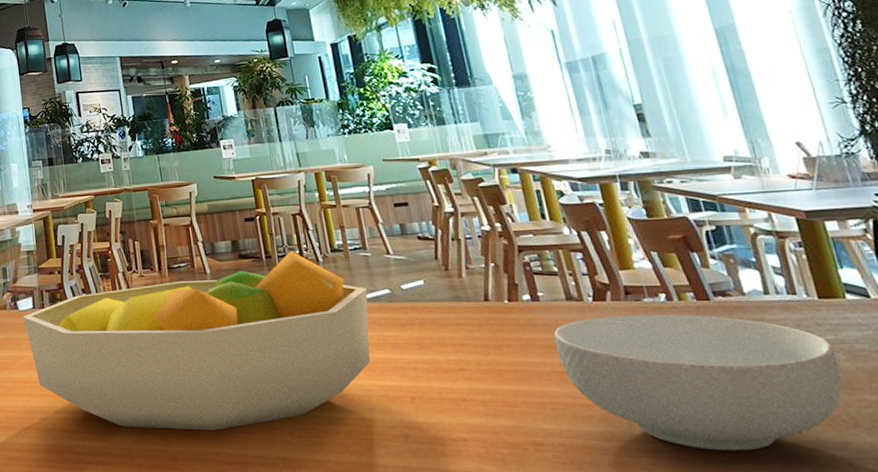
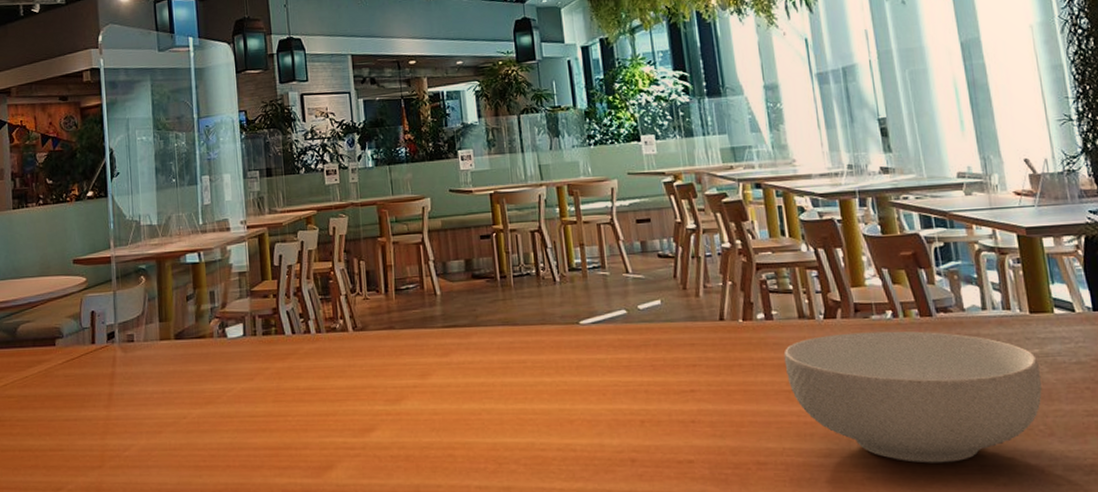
fruit bowl: present [22,251,371,431] -> none [231,270,604,463]

